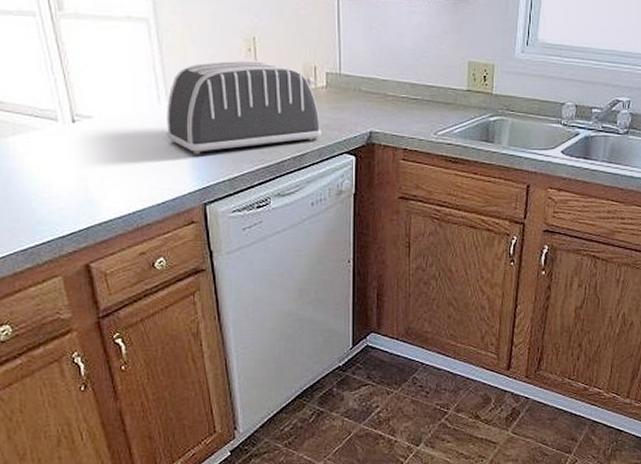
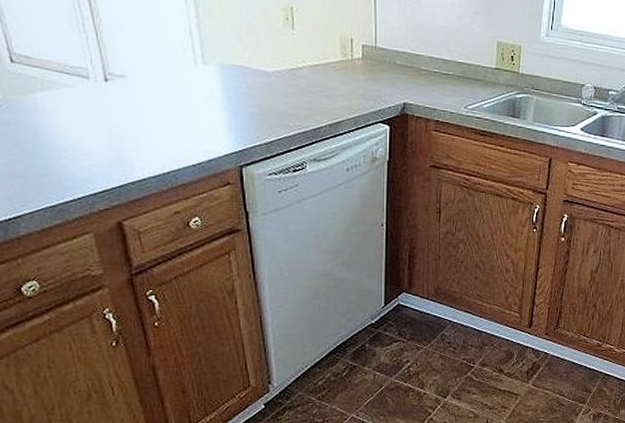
toaster: present [166,60,322,155] -> none [202,28,357,119]

